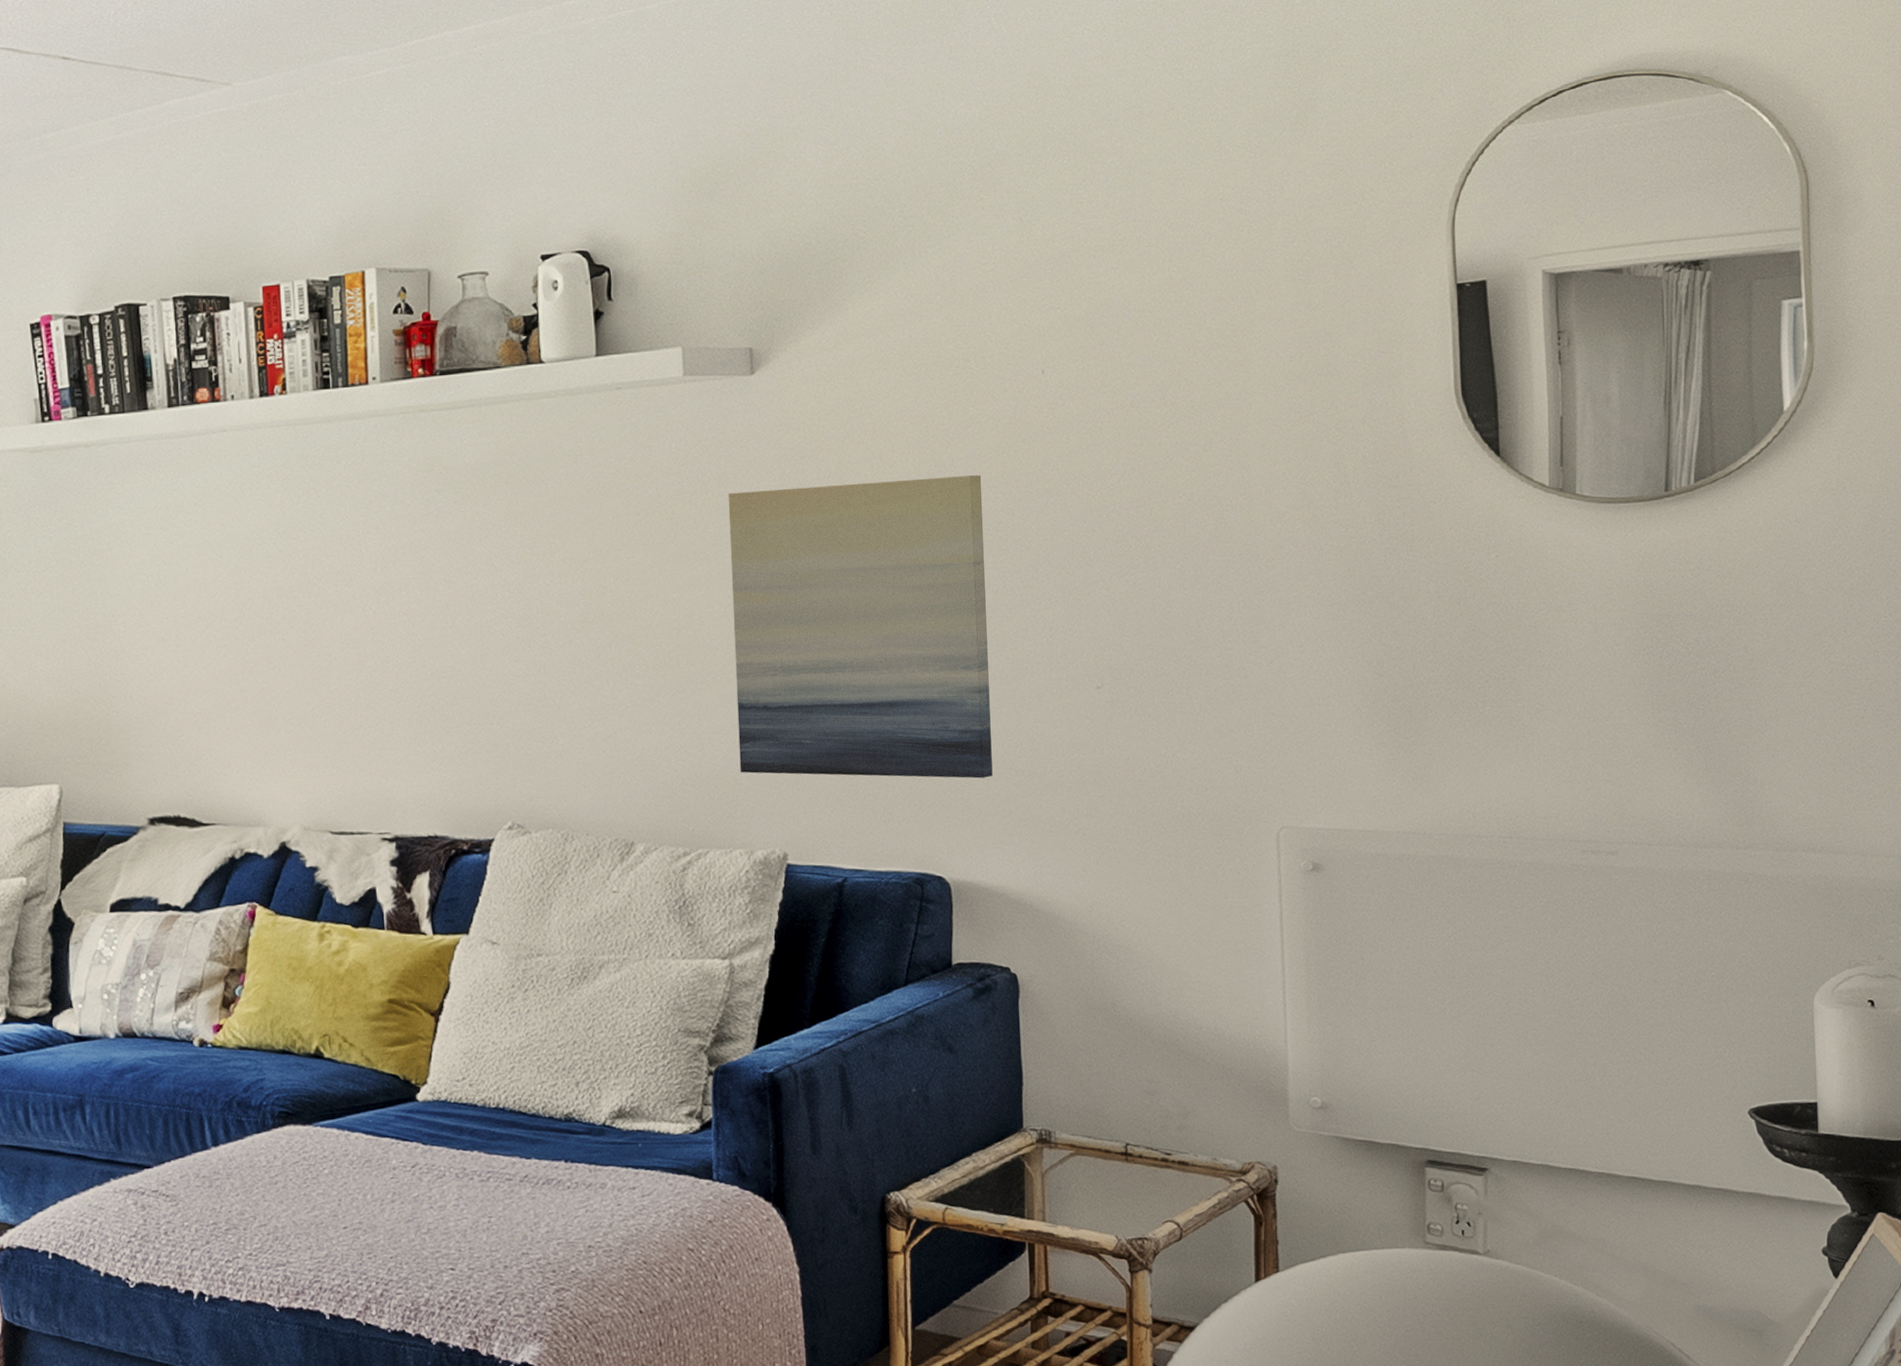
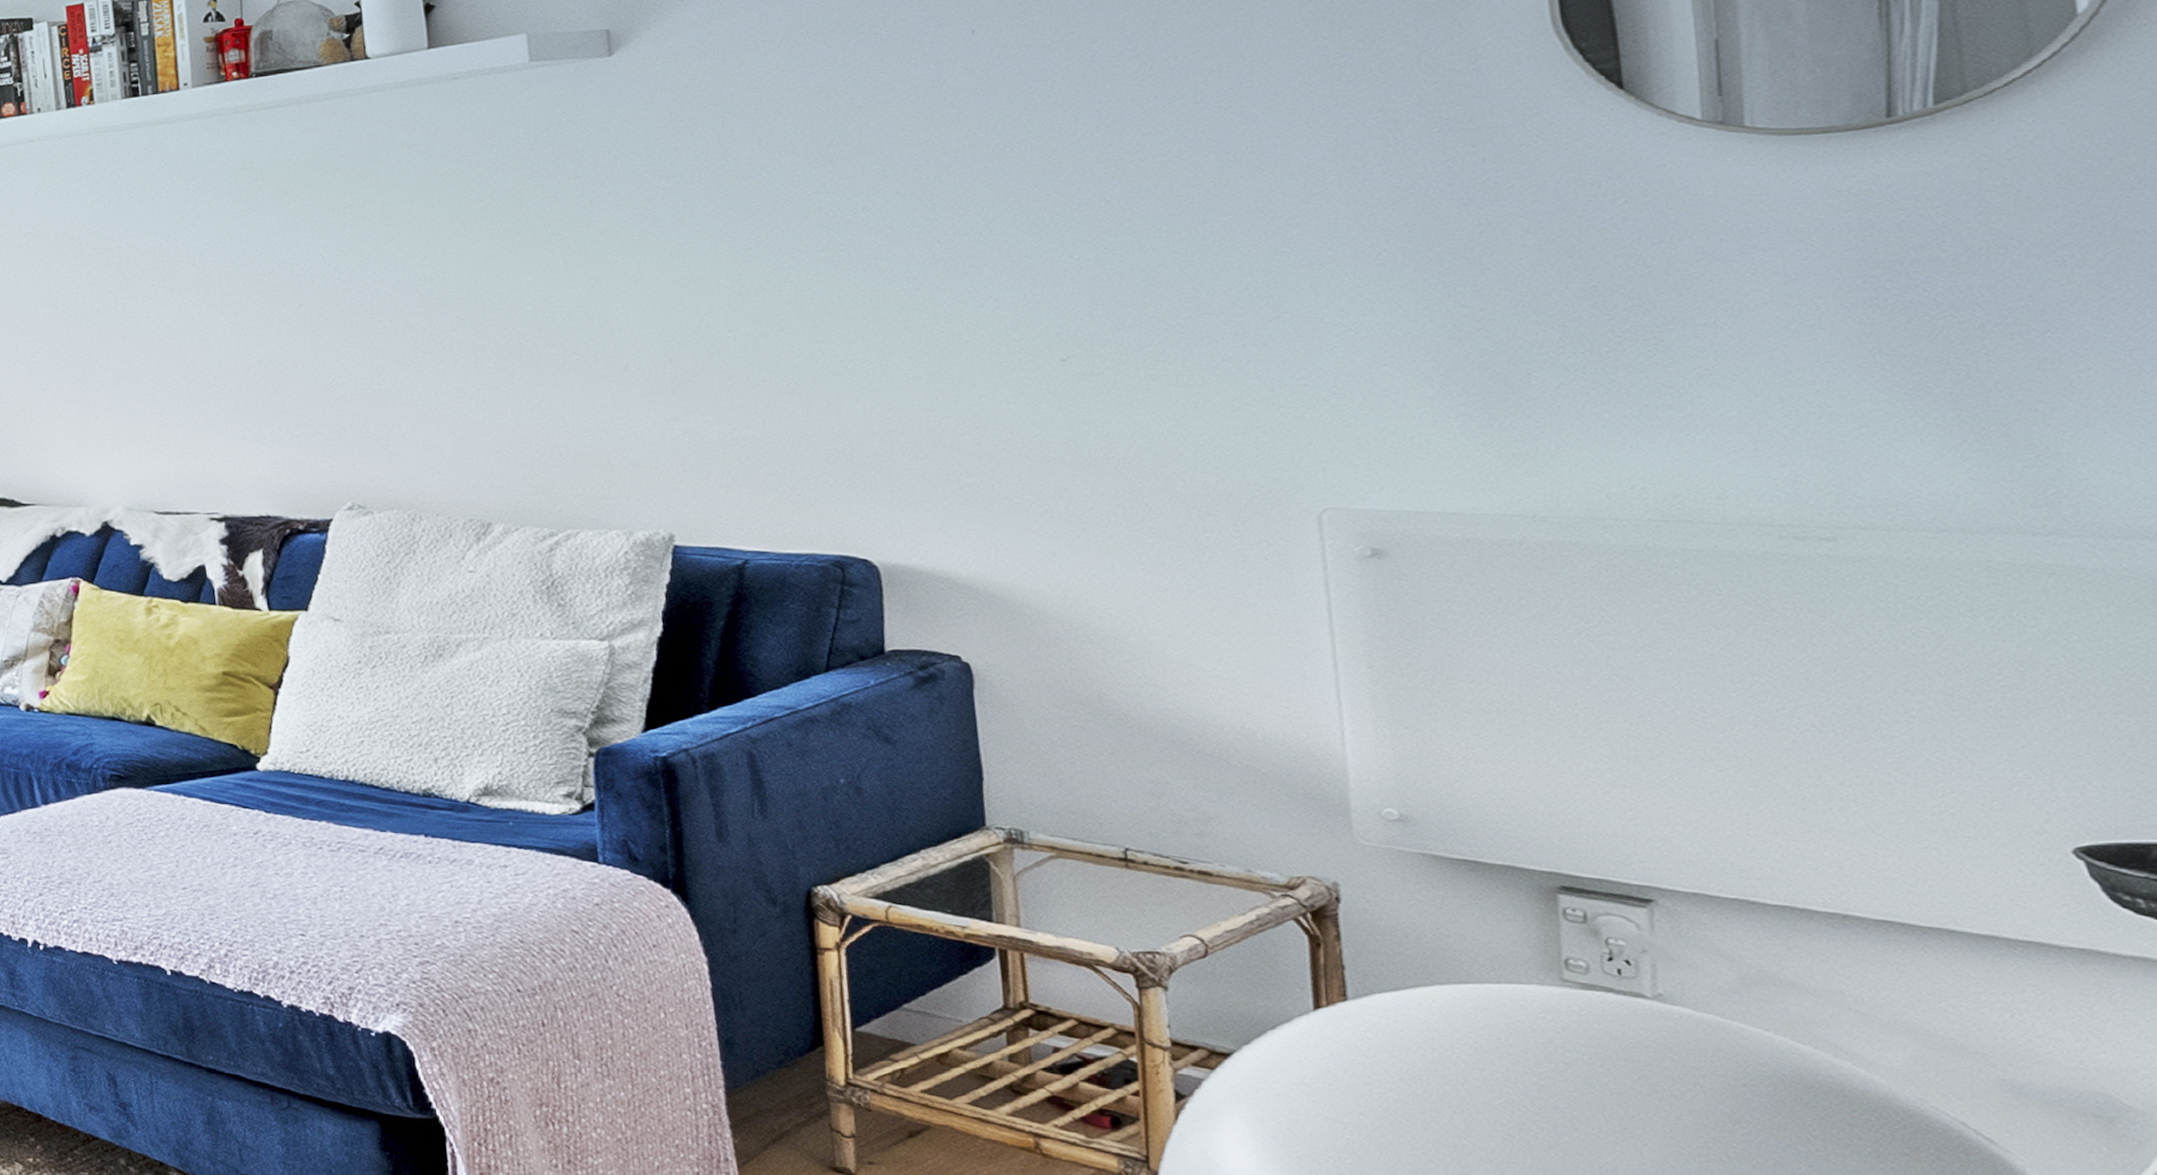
wall art: present [728,475,993,779] -> none [586,143,928,458]

